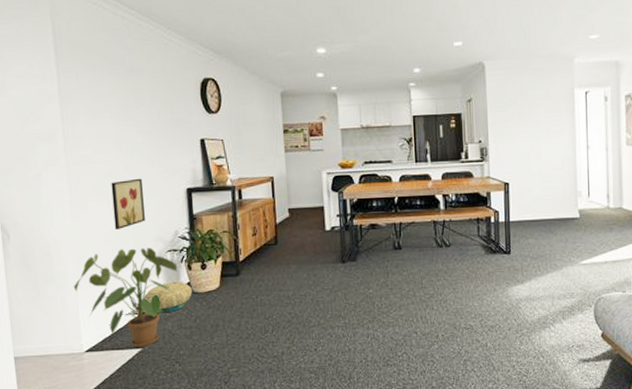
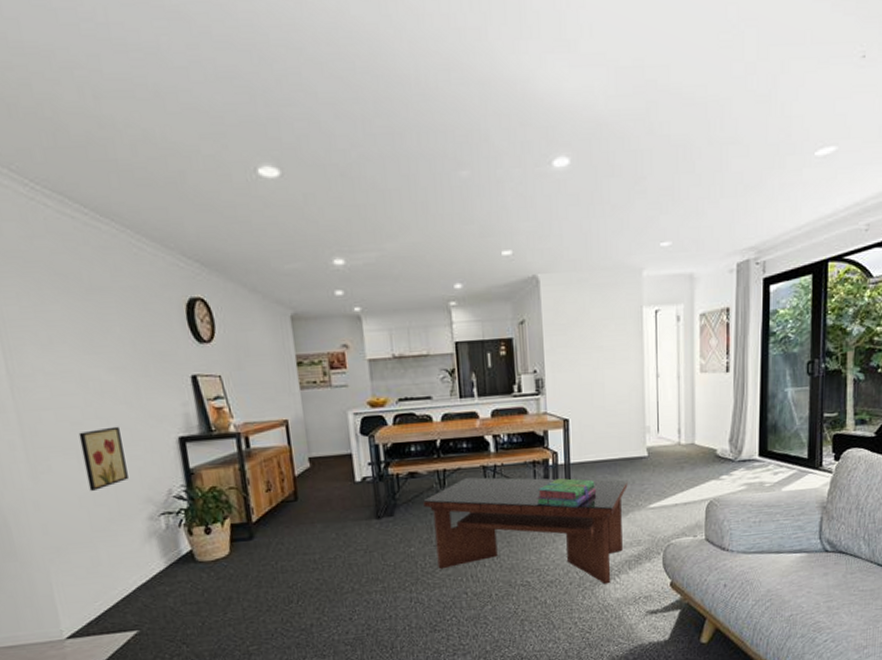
house plant: present [73,248,178,347] -> none [42,511,176,630]
basket: present [144,281,192,314] -> none [135,549,196,589]
coffee table: none [382,230,561,332] -> present [423,477,628,584]
stack of books: none [479,234,534,261] -> present [536,478,597,508]

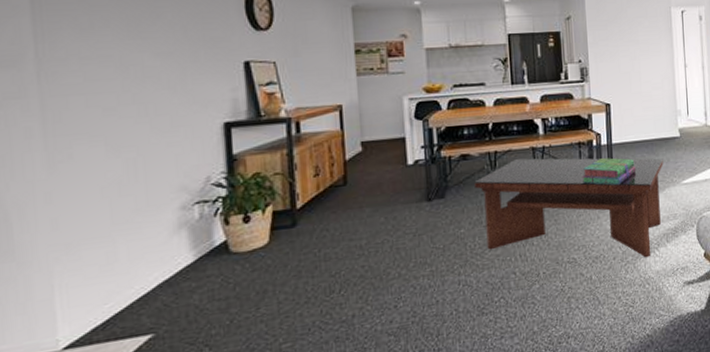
wall art: present [78,426,129,491] -> none [110,112,162,180]

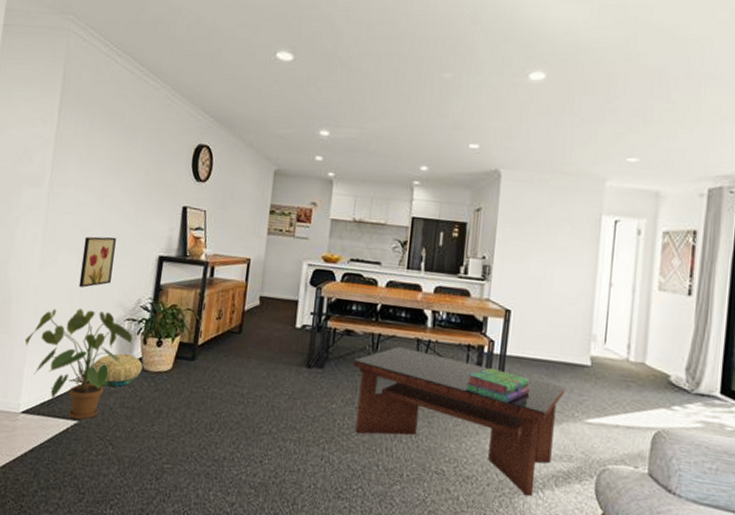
house plant: none [45,200,210,334] -> present [24,308,133,420]
wall art: none [110,112,162,180] -> present [79,236,116,288]
basket: none [159,240,230,285] -> present [92,353,143,387]

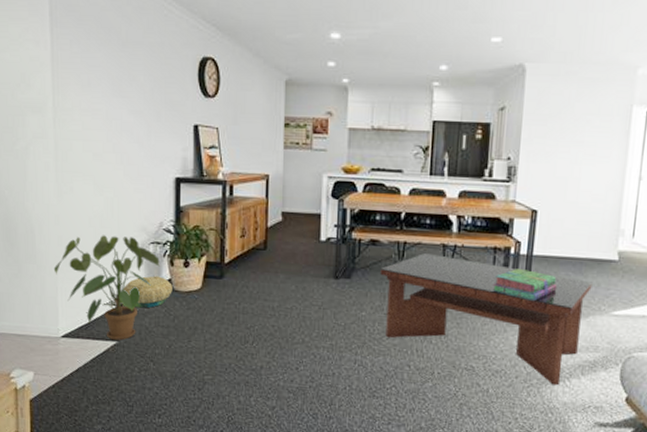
wall art: present [79,236,116,288] -> none [98,161,130,214]

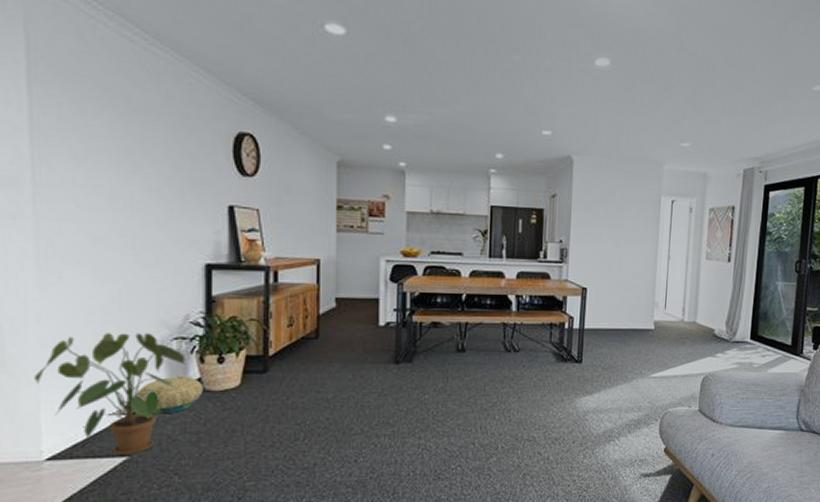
coffee table: present [380,252,592,386] -> none [443,332,634,445]
stack of books: present [492,269,558,301] -> none [549,342,606,370]

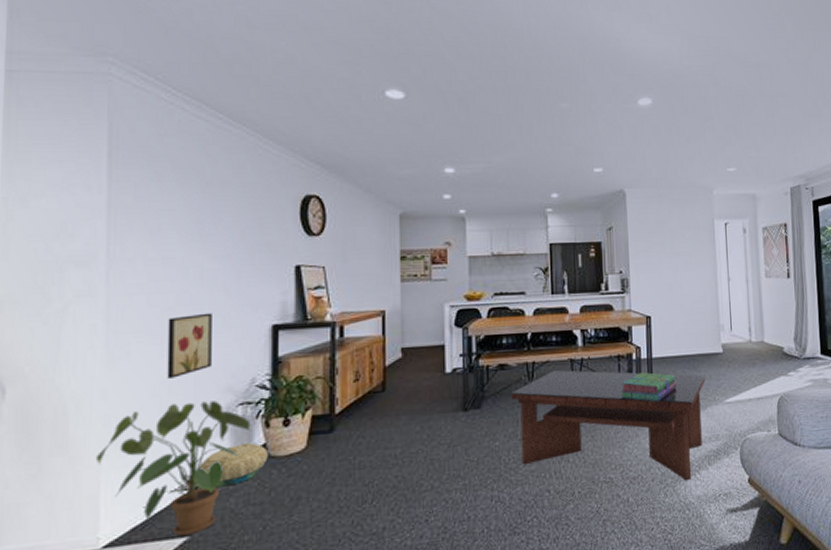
wall art: none [99,246,145,308] -> present [167,312,212,378]
coffee table: none [443,332,634,445] -> present [511,370,705,481]
stack of books: none [549,342,606,370] -> present [620,372,677,402]

